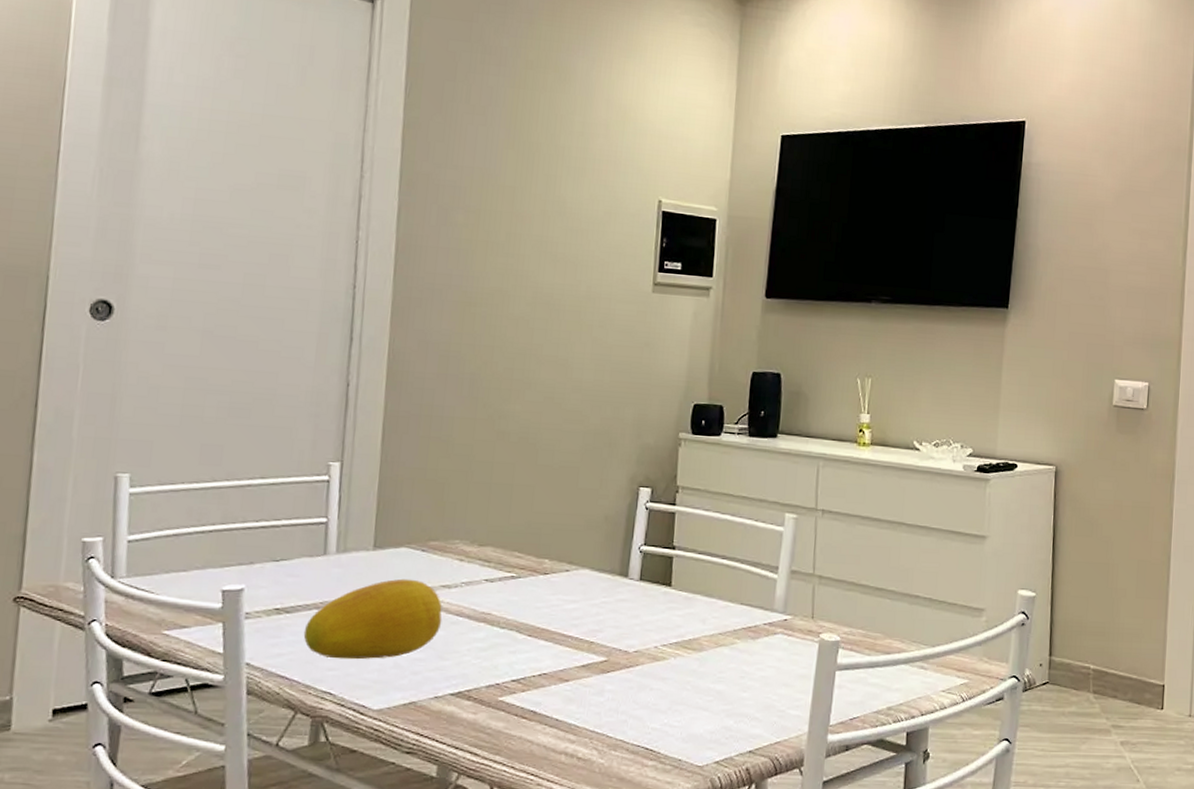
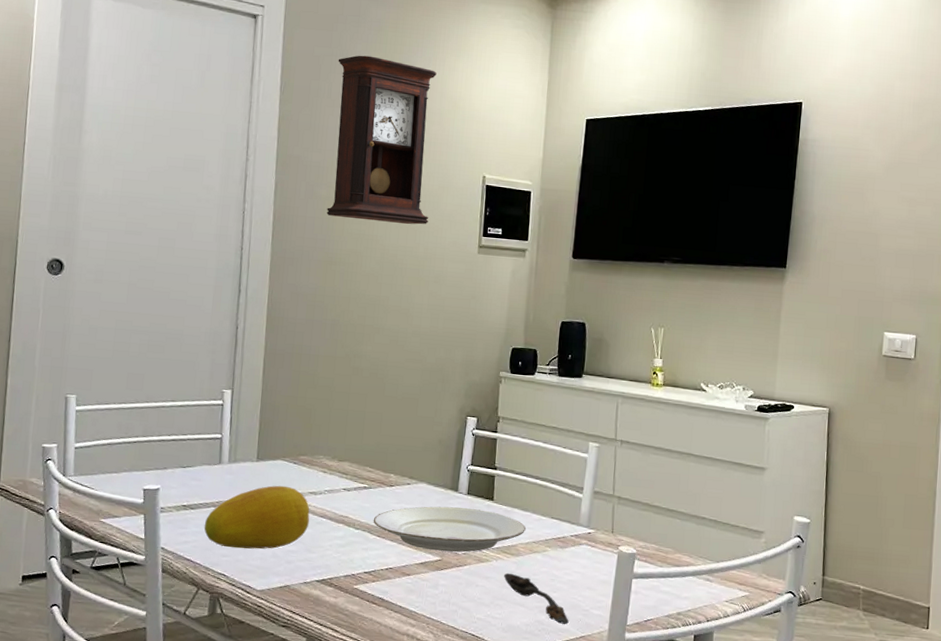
pendulum clock: none [464,52,602,258] -> present [326,55,437,225]
plate: none [522,596,711,651] -> present [373,506,527,553]
spoon: none [684,671,762,729] -> present [504,572,569,624]

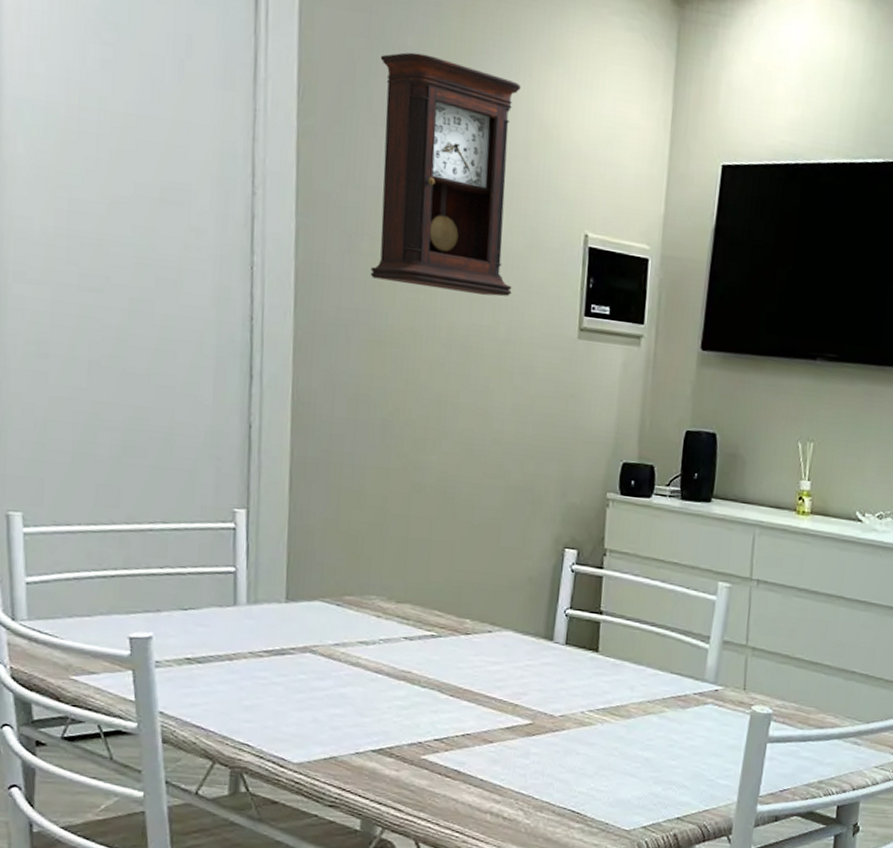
fruit: present [204,485,310,549] -> none [217,633,360,713]
plate: present [373,506,527,553] -> none [444,659,640,715]
spoon: present [504,572,569,624] -> none [611,738,690,797]

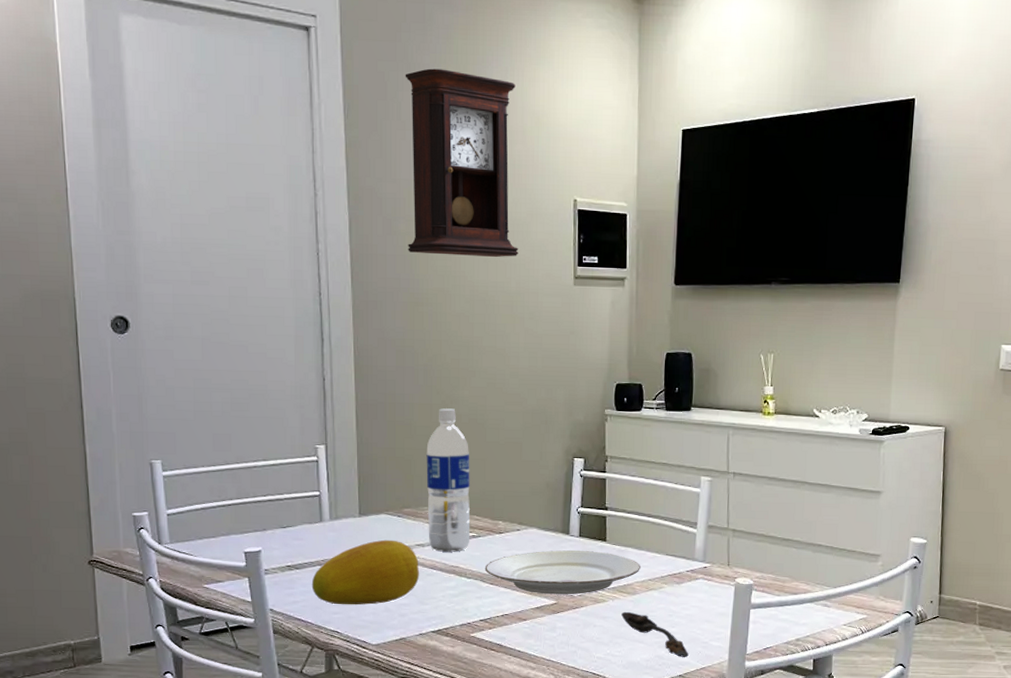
fruit: none [217,633,360,713] -> present [311,539,419,605]
water bottle: none [374,475,434,654] -> present [426,408,471,552]
plate: none [444,659,640,715] -> present [485,550,642,595]
spoon: none [611,738,690,797] -> present [621,611,689,657]

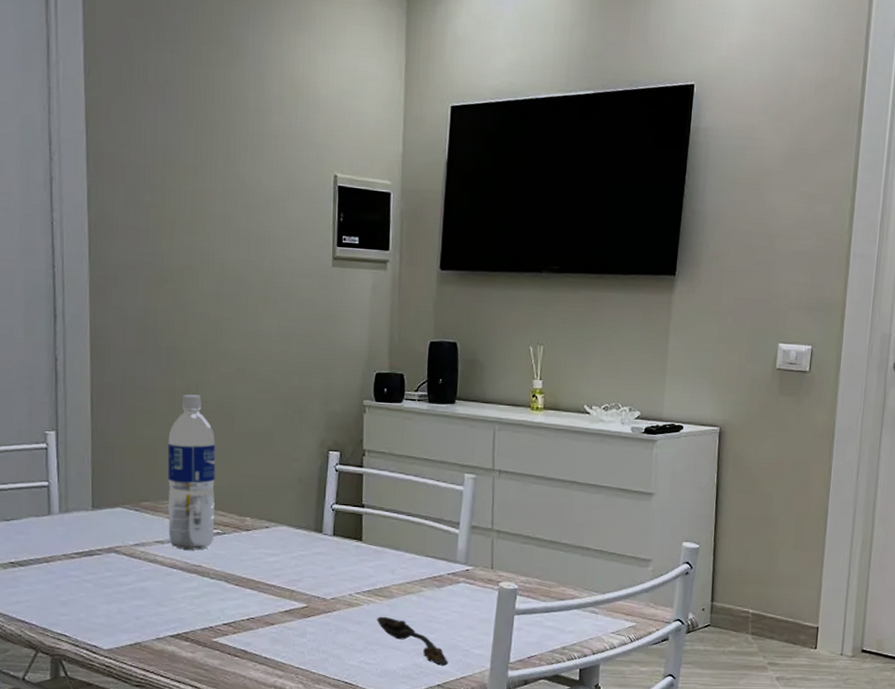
fruit: present [311,539,419,605] -> none [37,535,157,606]
pendulum clock: present [405,68,519,258] -> none [152,28,273,234]
plate: present [485,550,642,595] -> none [229,549,400,598]

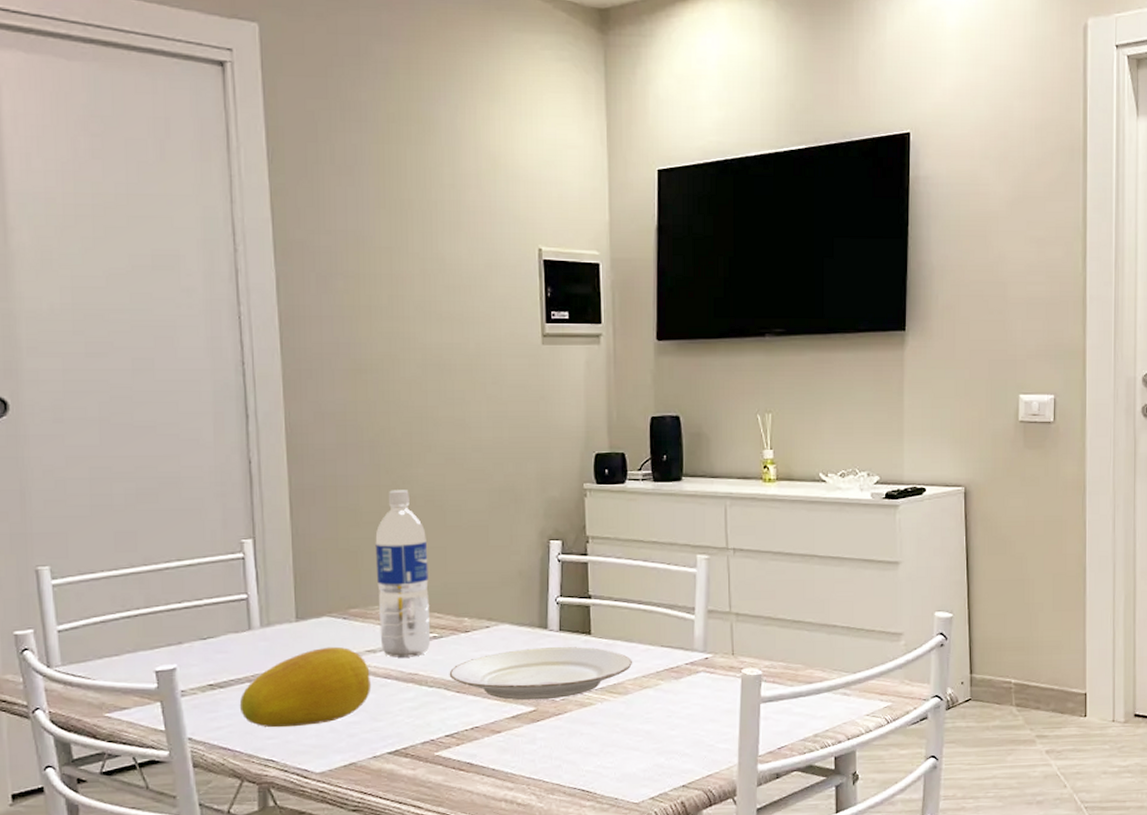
fruit: none [37,535,157,606] -> present [239,646,370,728]
plate: none [229,549,400,598] -> present [449,647,633,701]
spoon: present [377,616,448,666] -> none [612,715,692,764]

